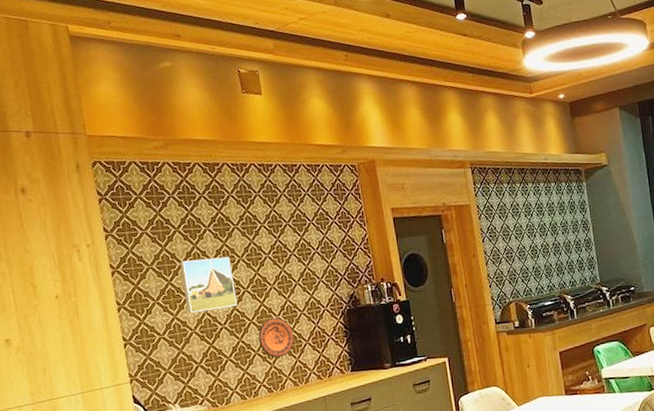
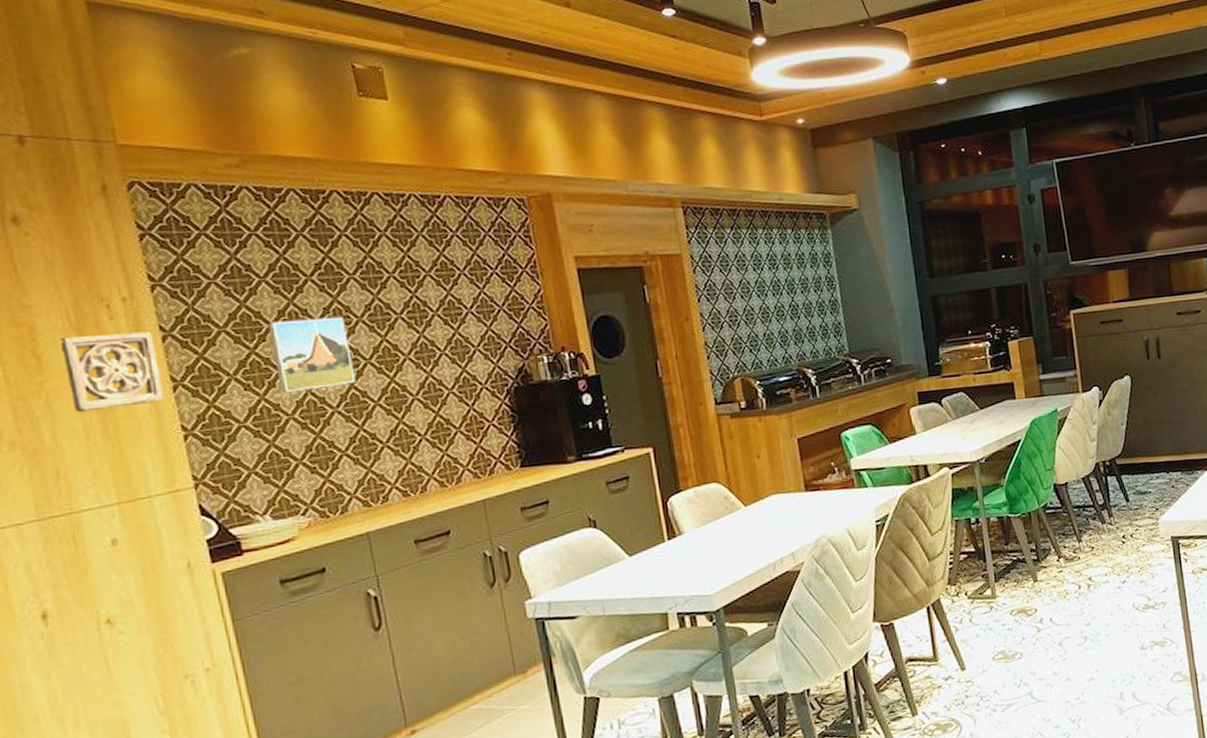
wall ornament: none [48,268,112,327] -> present [59,331,165,413]
decorative plate: present [258,318,294,358] -> none [387,398,440,451]

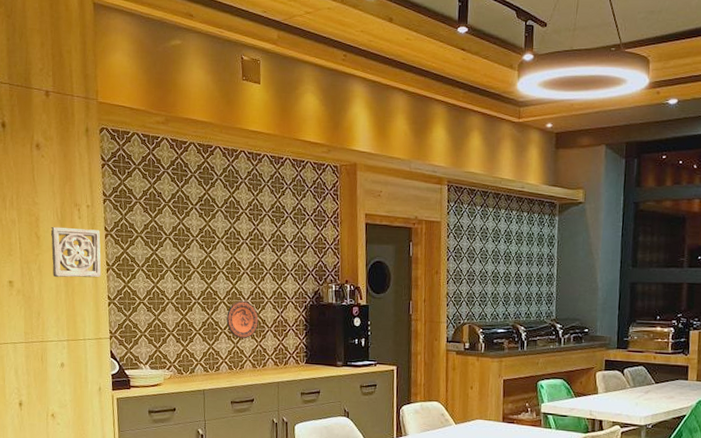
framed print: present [268,316,356,394] -> none [165,234,212,285]
decorative plate: none [387,398,440,451] -> present [226,301,259,339]

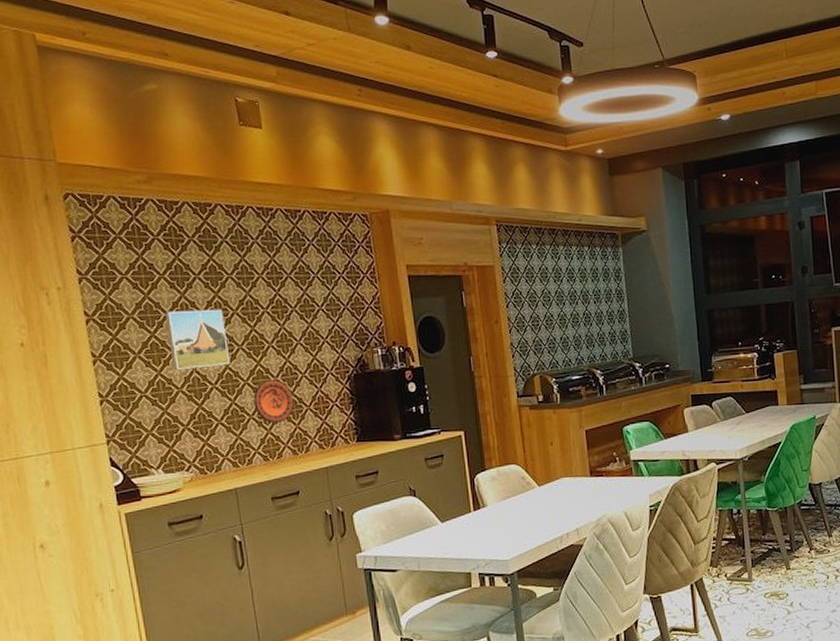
wall ornament: present [50,226,102,278] -> none [11,315,87,379]
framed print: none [165,234,212,285] -> present [165,309,231,371]

